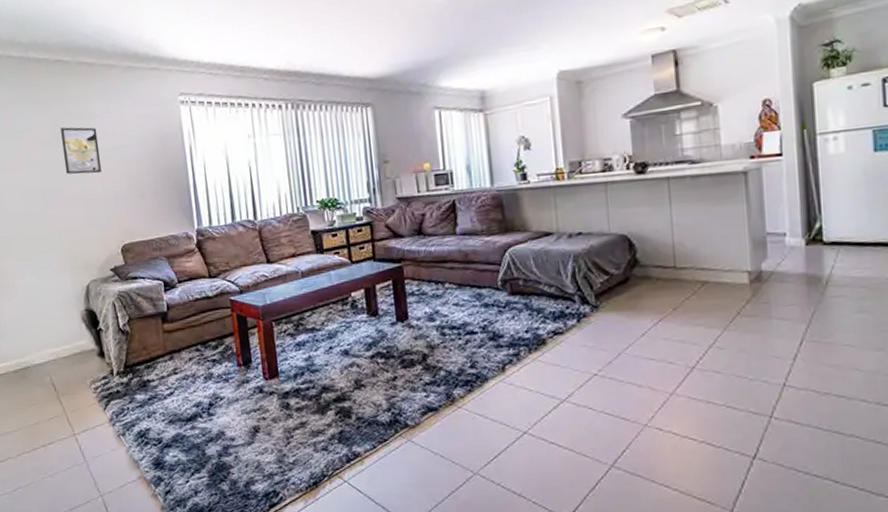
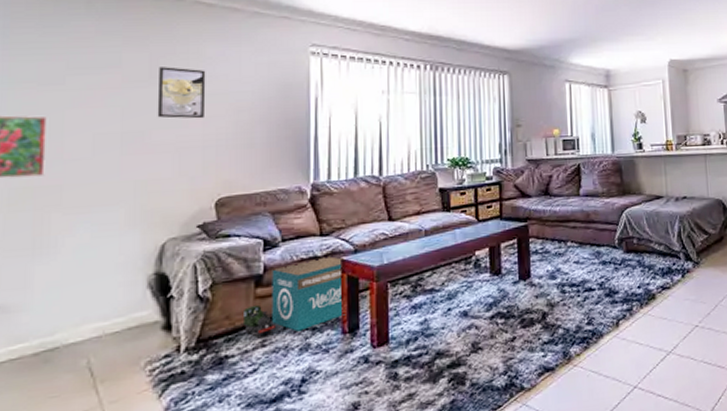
toy train: none [156,338,183,367] -> present [242,304,275,339]
product box: none [173,296,238,362] -> present [272,256,345,332]

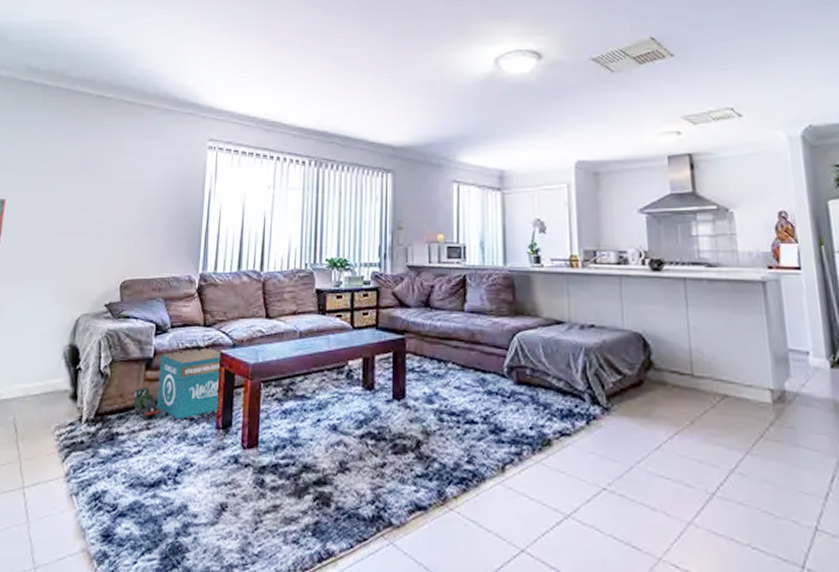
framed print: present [157,67,206,119] -> none [83,158,123,206]

